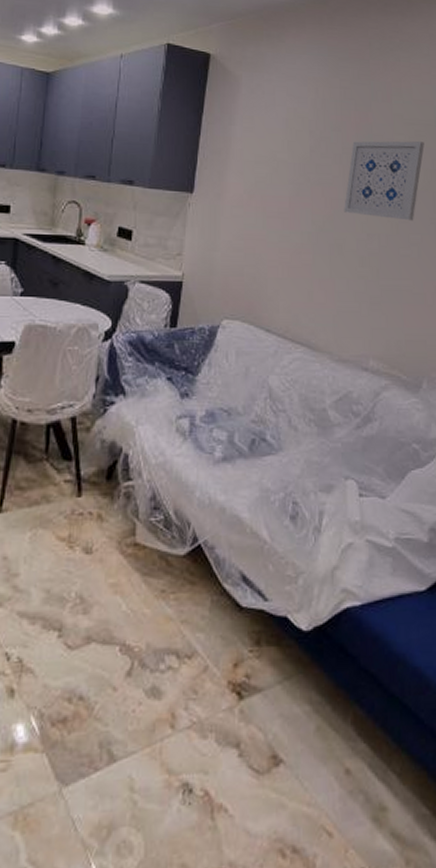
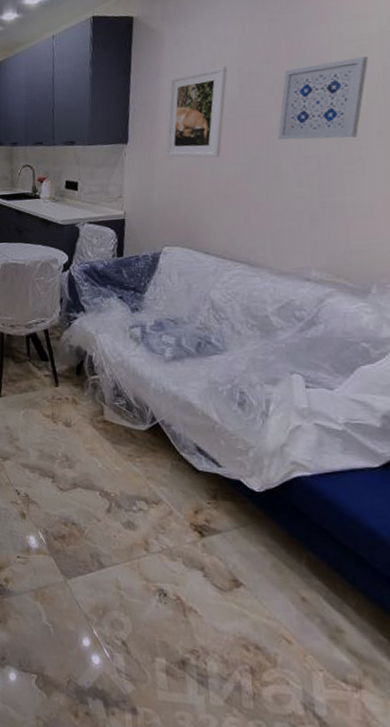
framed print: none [232,125,301,223] -> present [165,66,228,158]

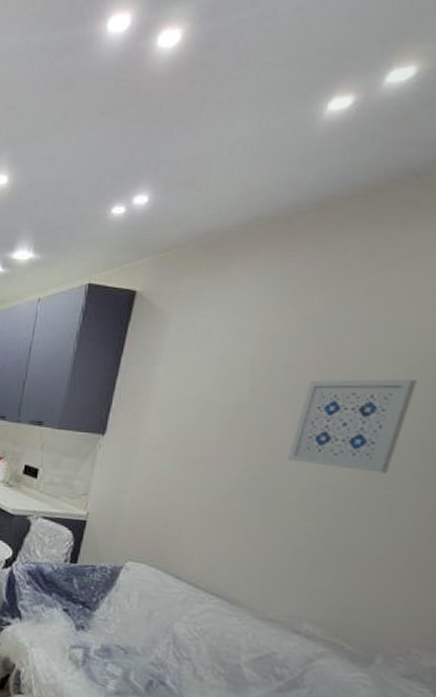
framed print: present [165,66,228,158] -> none [147,363,240,469]

